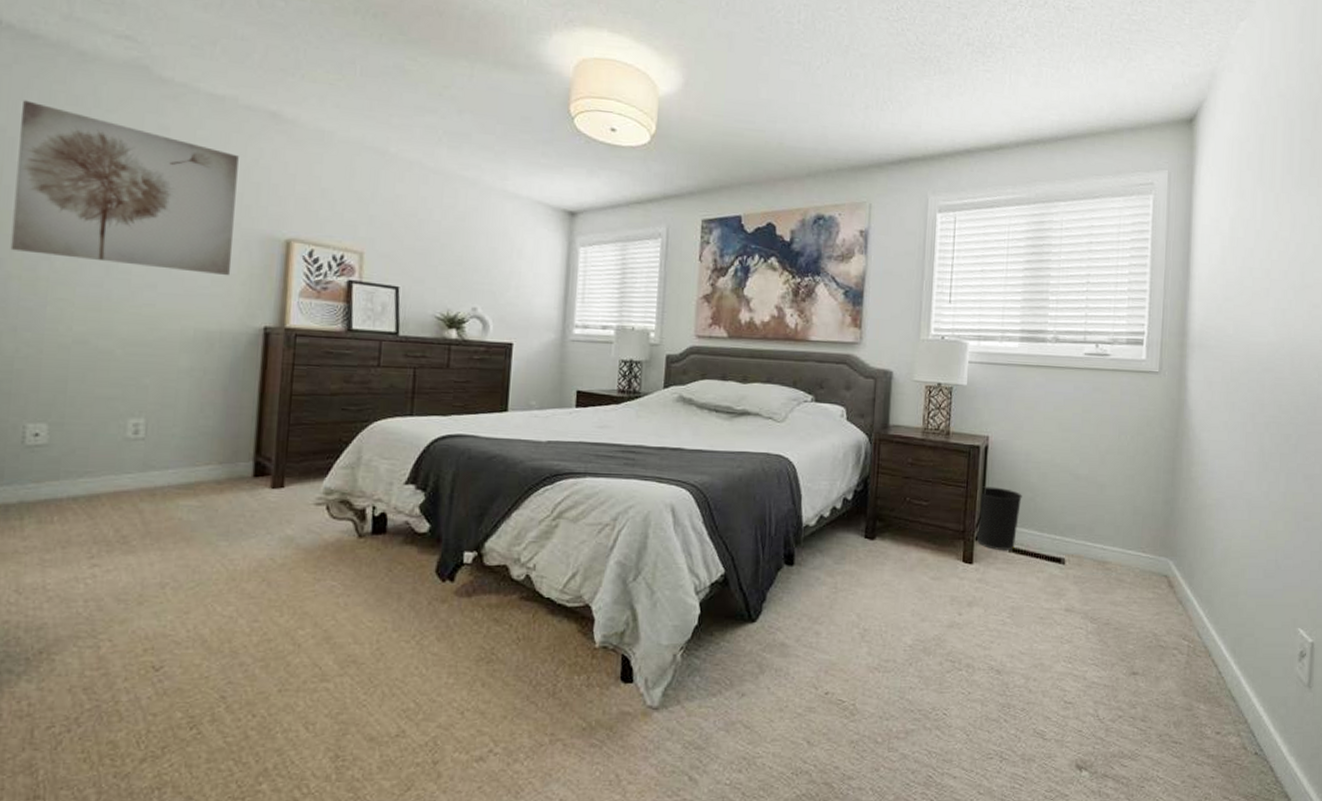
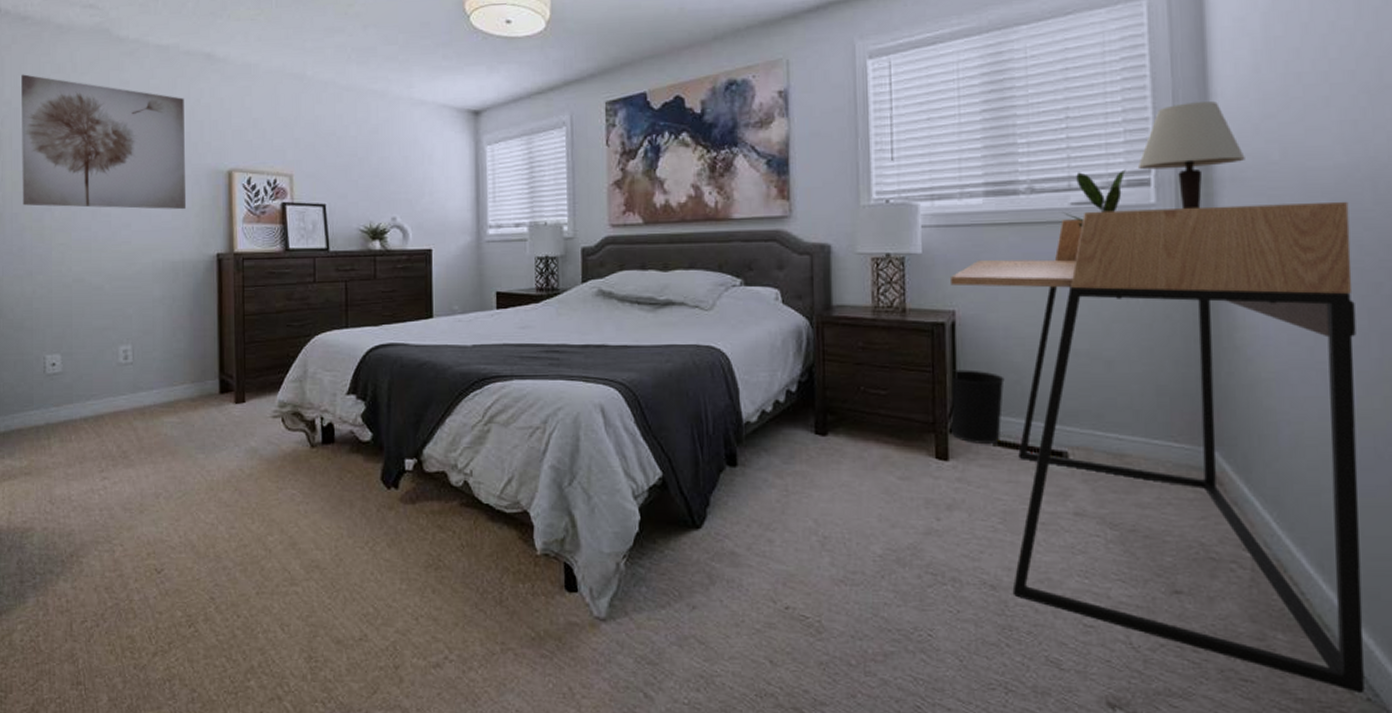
desk: none [988,361,1275,750] -> present [951,201,1365,694]
potted plant: none [1078,328,1127,375] -> present [1063,169,1126,228]
table lamp: none [1135,281,1210,367] -> present [1137,101,1245,210]

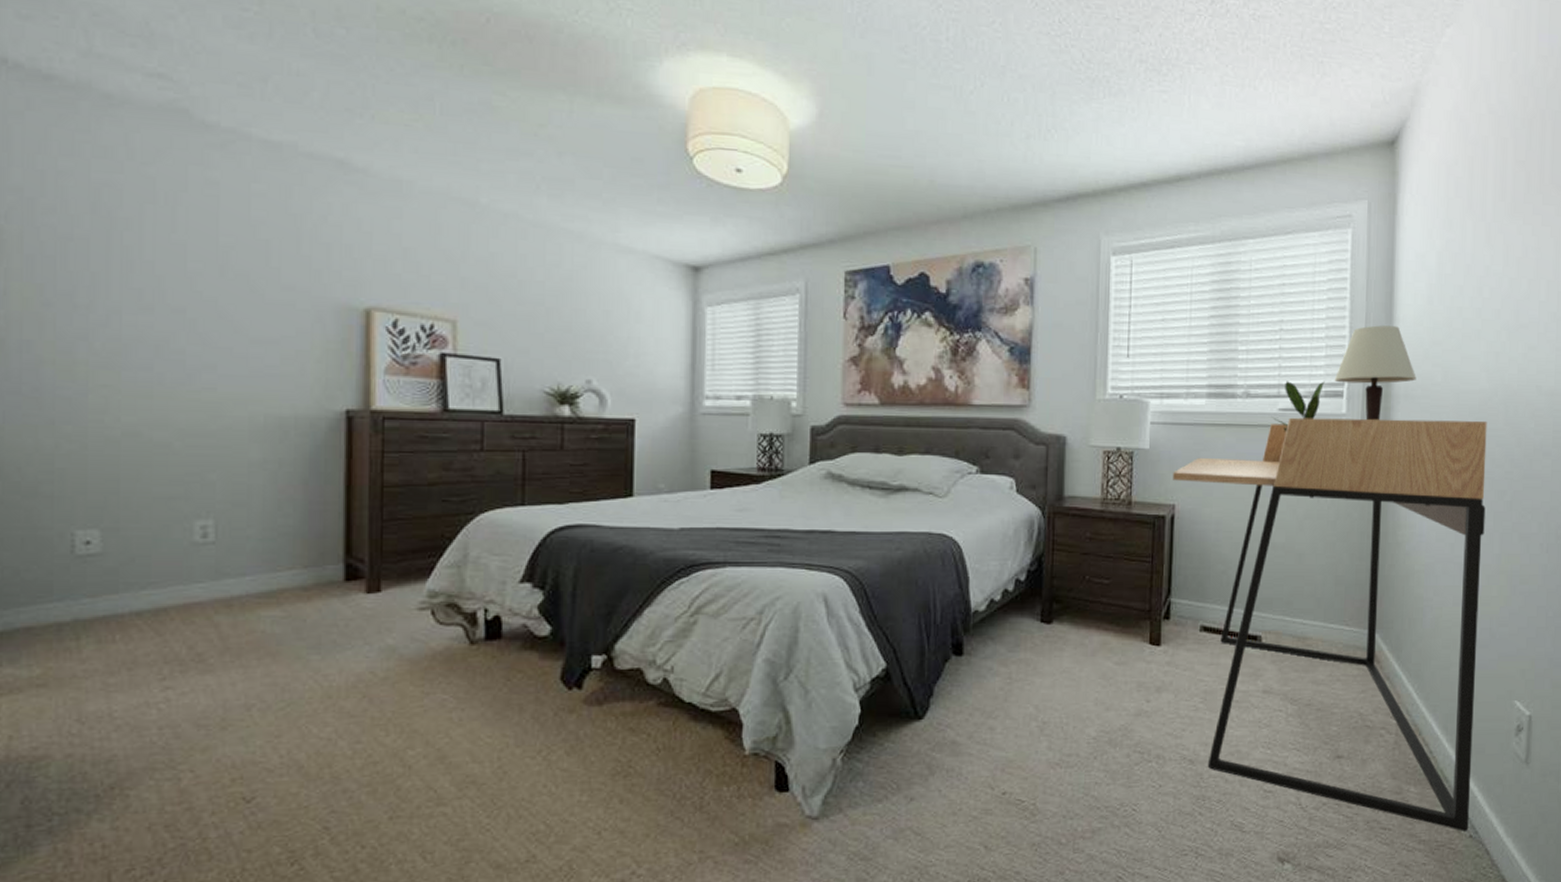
wall art: present [21,74,187,210] -> none [39,153,303,353]
wastebasket: present [949,369,1005,444] -> none [1164,560,1213,629]

